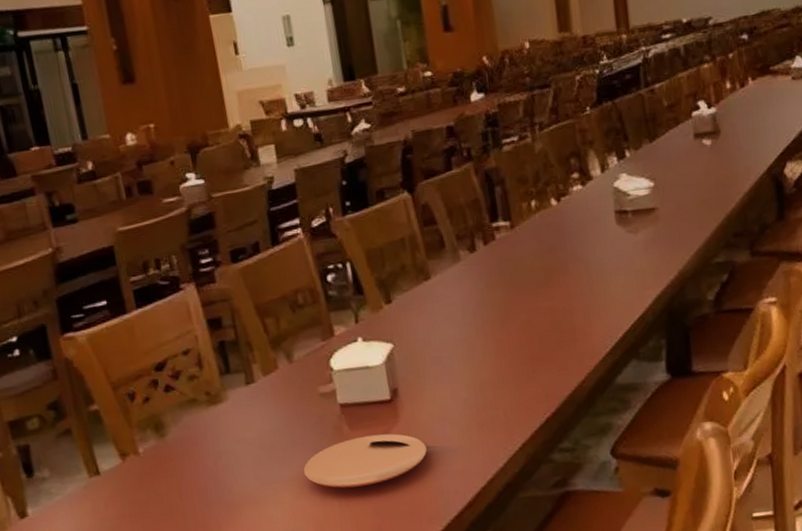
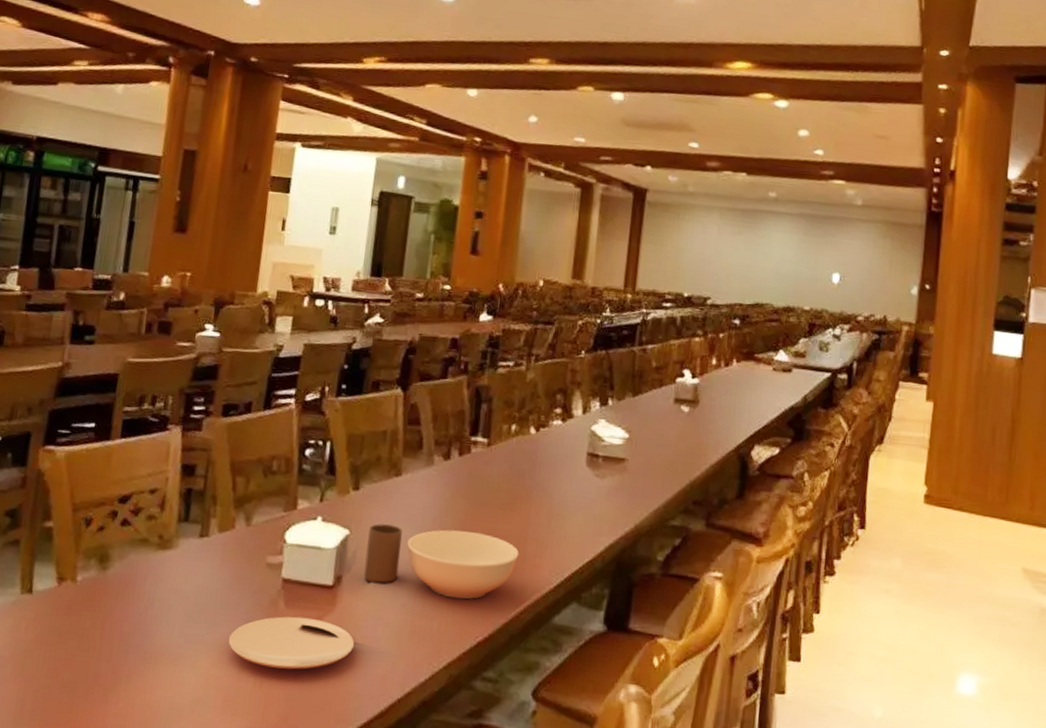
cup: none [412,328,453,389] -> present [363,523,403,586]
bowl: none [453,315,568,384] -> present [407,529,519,600]

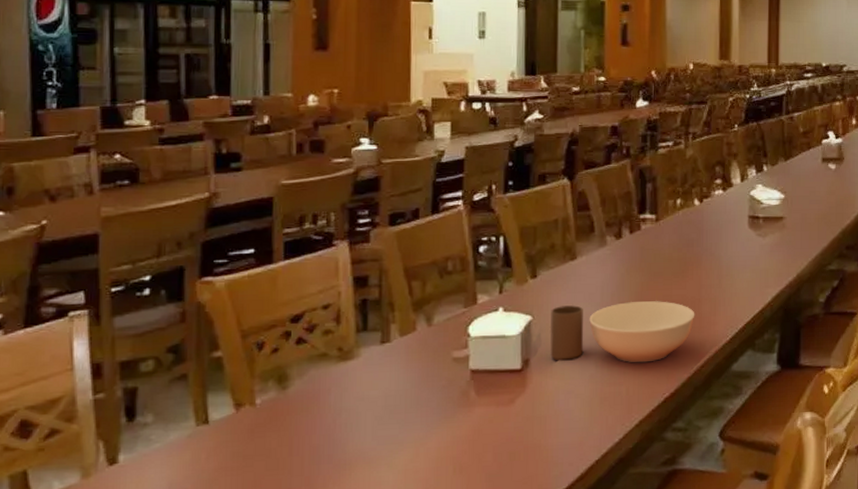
plate: present [228,616,355,670] -> none [423,402,549,454]

